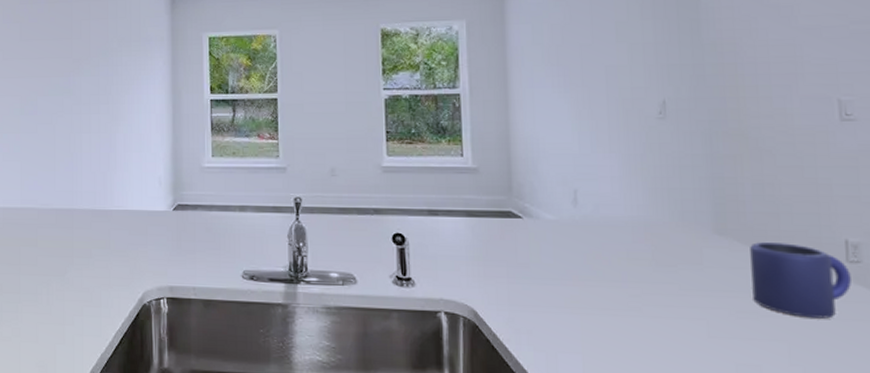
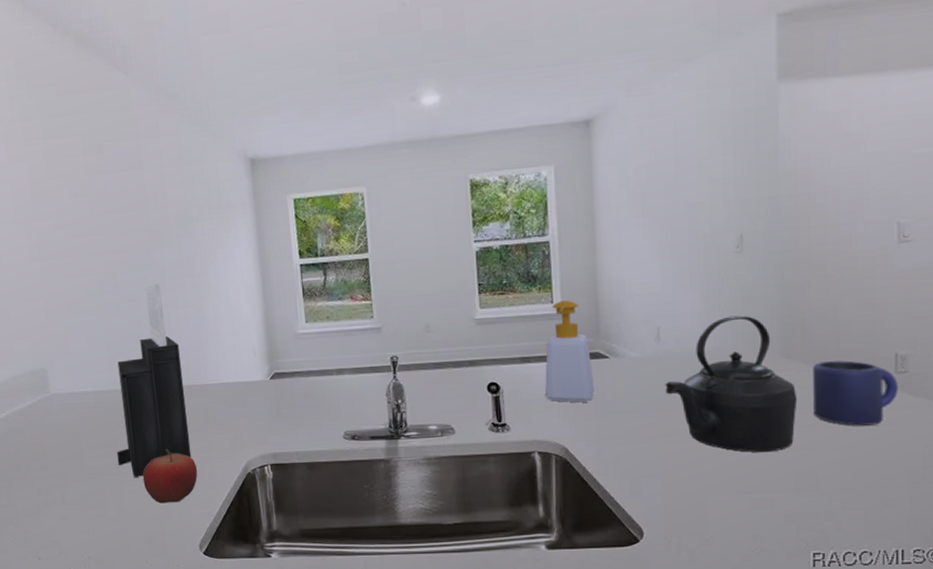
knife block: none [18,108,90,299] -> present [116,283,192,478]
fruit: none [40,272,95,328] -> present [142,449,198,504]
soap bottle: none [452,155,507,263] -> present [544,300,595,403]
kettle: none [583,184,734,338] -> present [665,315,798,453]

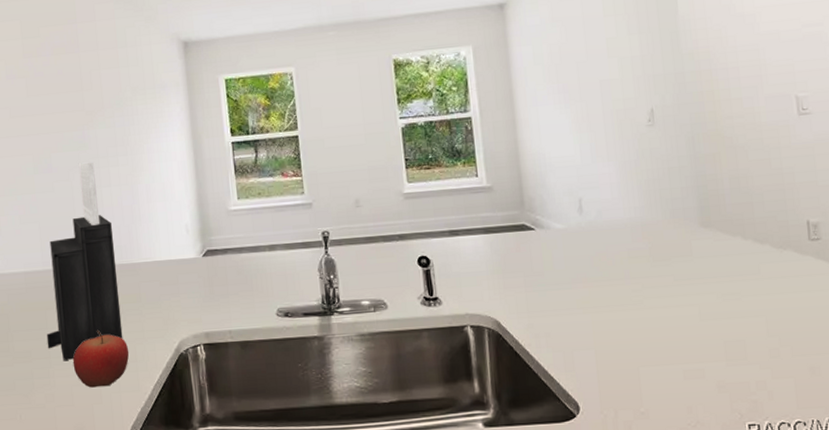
soap bottle: present [544,300,595,403] -> none [473,173,523,275]
kettle: present [665,315,798,453] -> none [590,186,719,322]
mug: present [813,360,898,426] -> none [730,228,814,293]

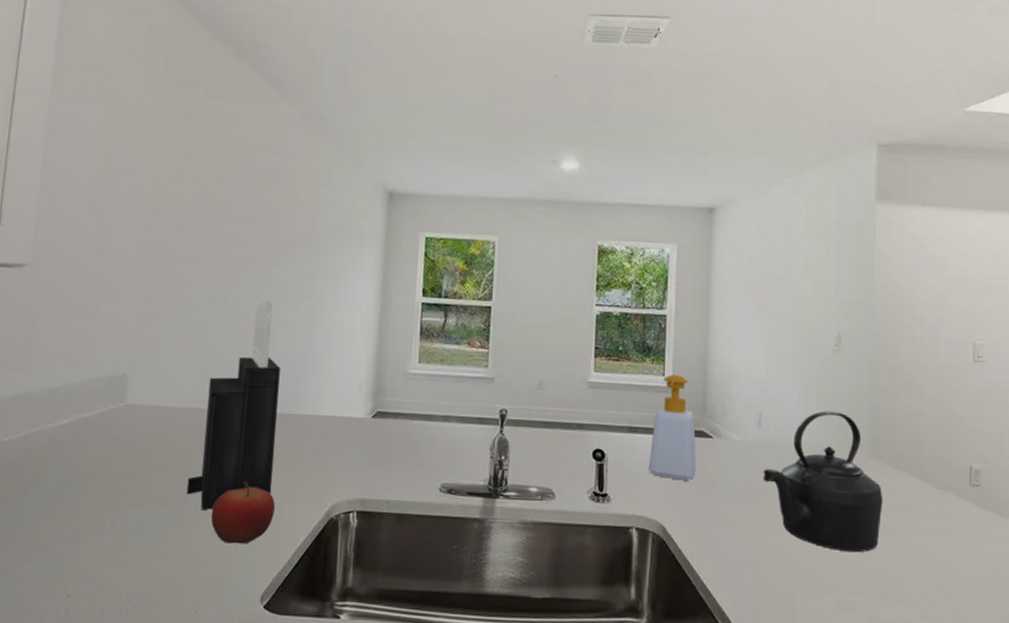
soap bottle: none [473,173,523,275] -> present [648,374,697,481]
kettle: none [590,186,719,322] -> present [763,411,883,553]

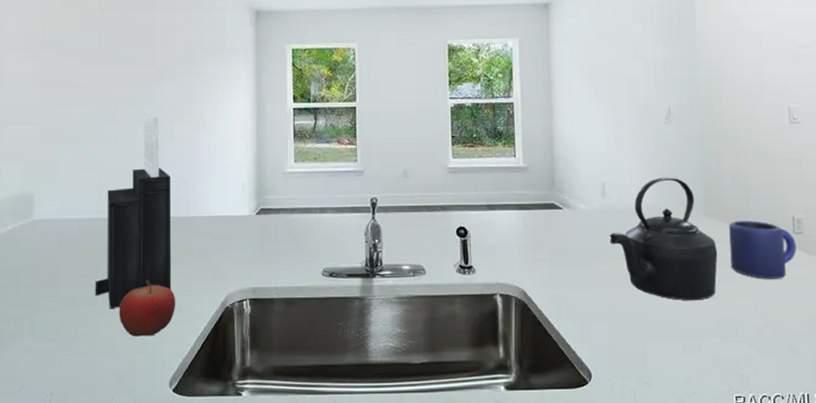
soap bottle: present [648,374,697,481] -> none [507,155,551,249]
mug: none [897,466,972,535] -> present [729,221,796,279]

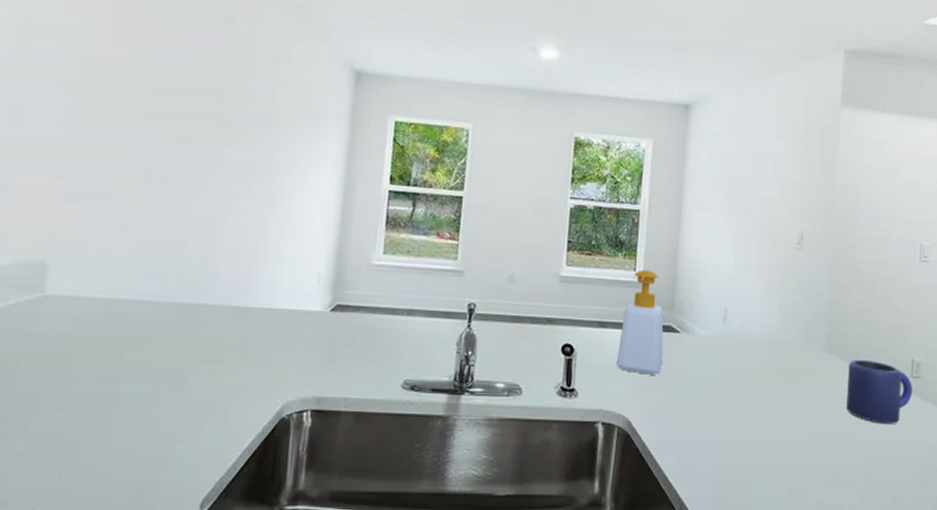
knife block: present [95,116,172,309] -> none [115,182,229,412]
fruit: present [119,281,176,337] -> none [144,380,220,448]
soap bottle: none [507,155,551,249] -> present [616,270,664,375]
kettle: present [609,177,718,301] -> none [725,306,835,442]

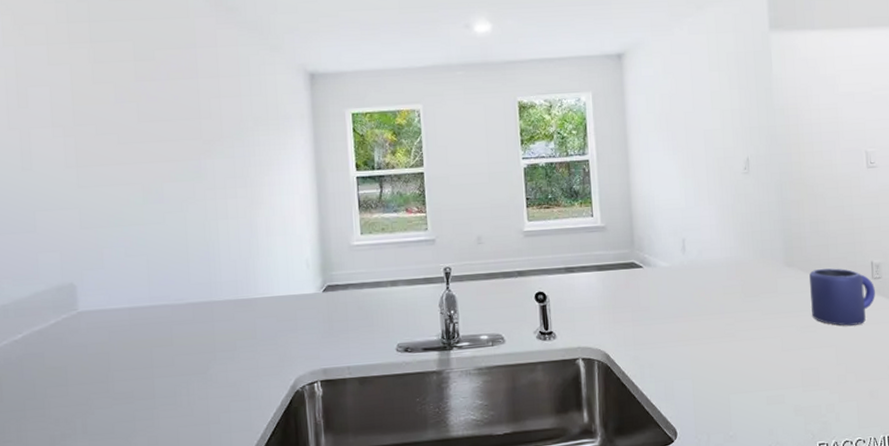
soap bottle: present [616,270,664,375] -> none [587,214,632,310]

